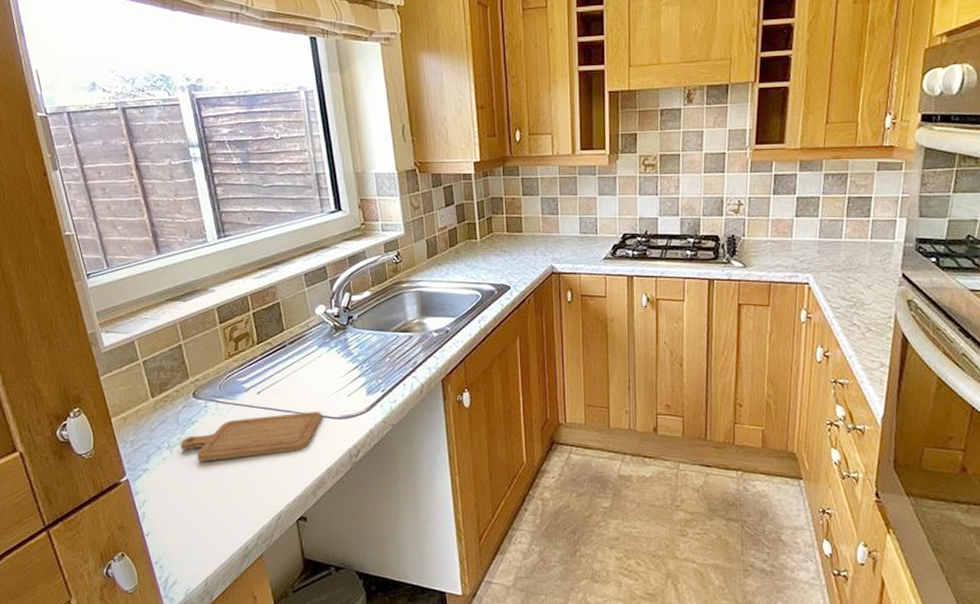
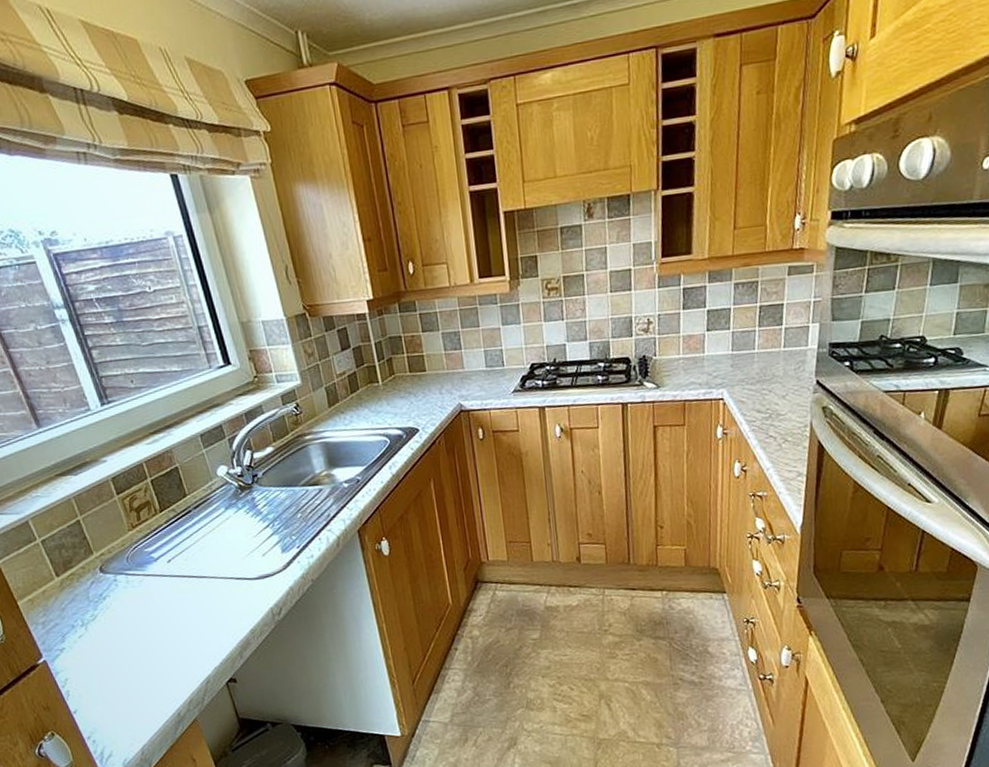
chopping board: present [180,411,323,462] -> none [94,573,239,636]

